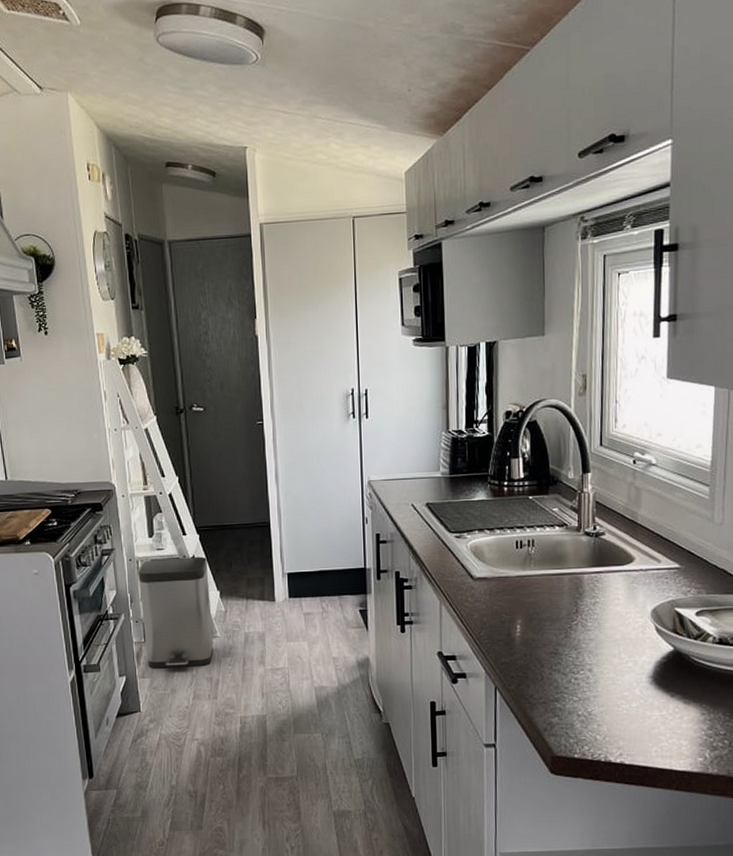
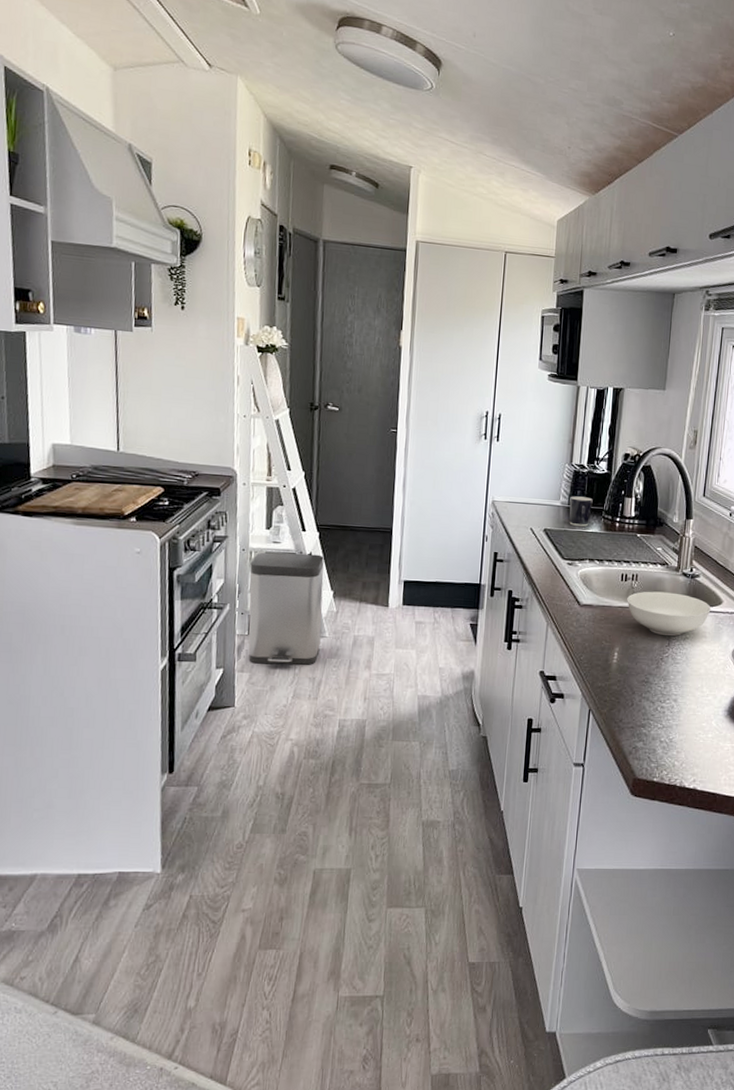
mug: none [450,464,476,496] -> present [569,496,593,527]
bowl: none [525,555,622,602] -> present [627,591,711,636]

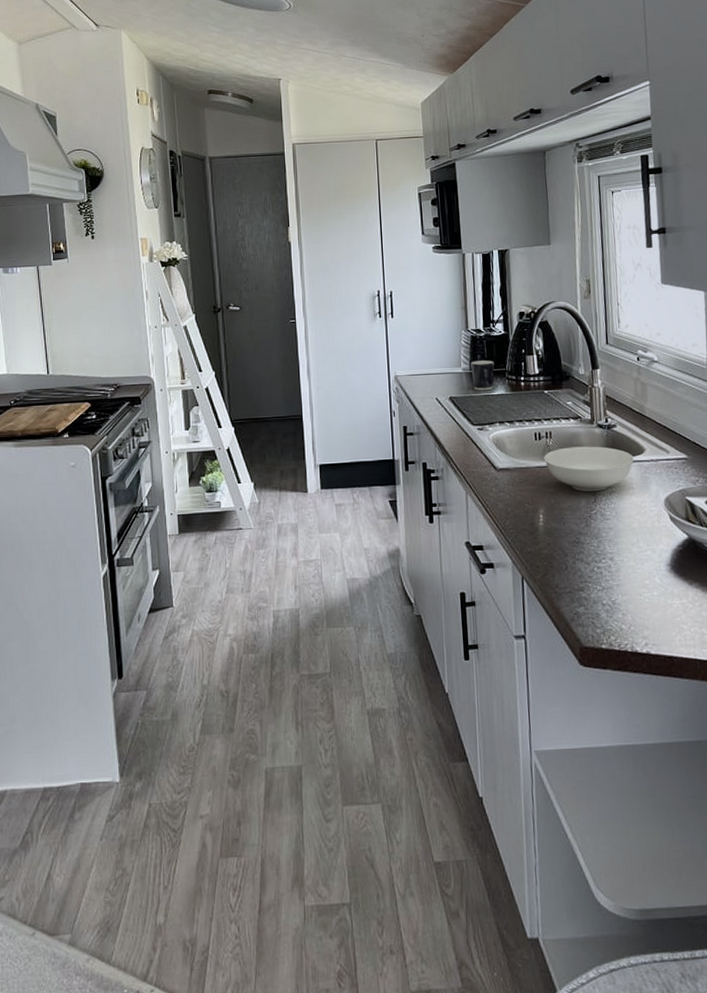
pedal bin: present [248,552,324,665] -> none [174,449,247,562]

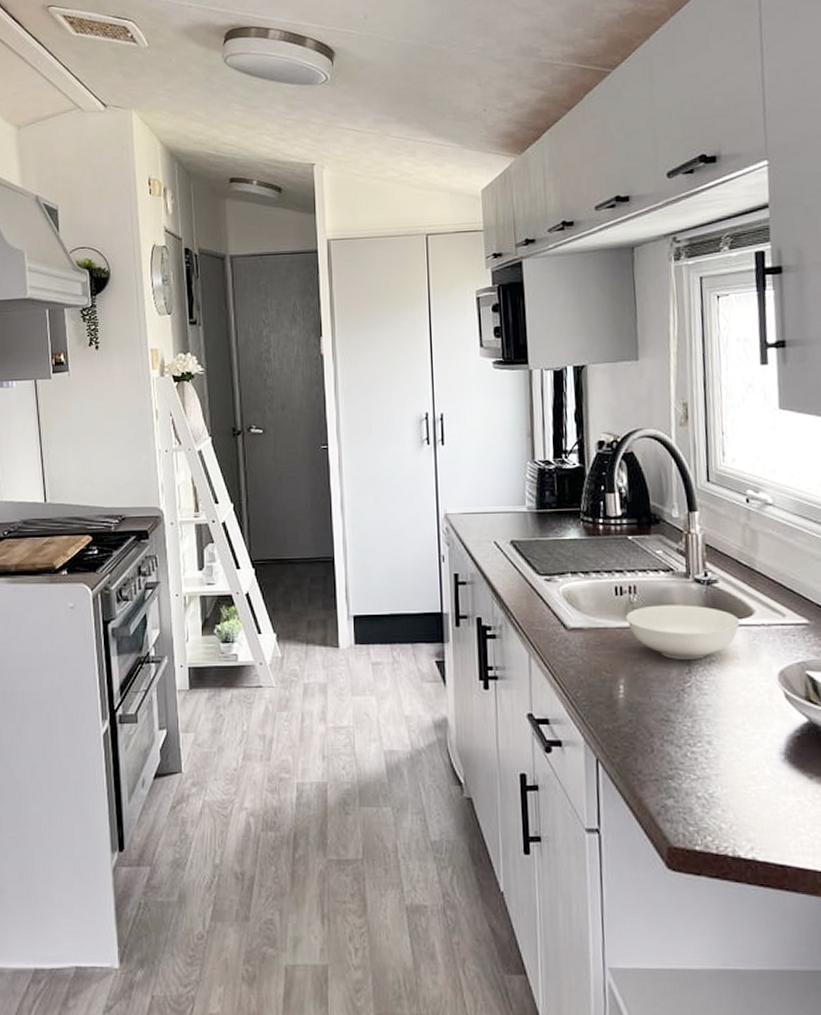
mug: present [471,360,495,390] -> none [537,498,567,534]

